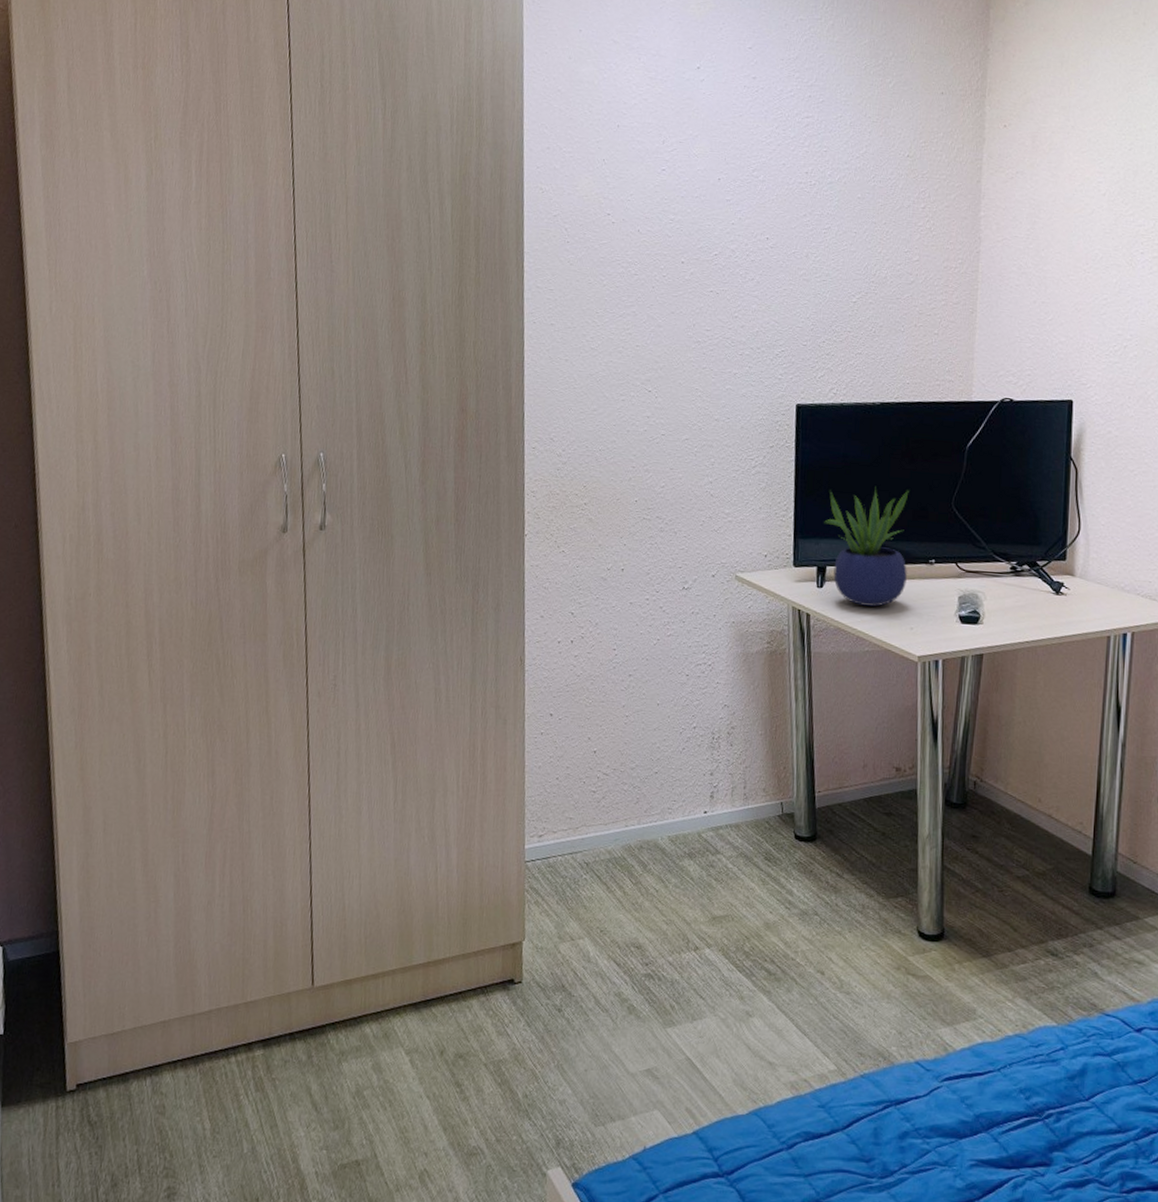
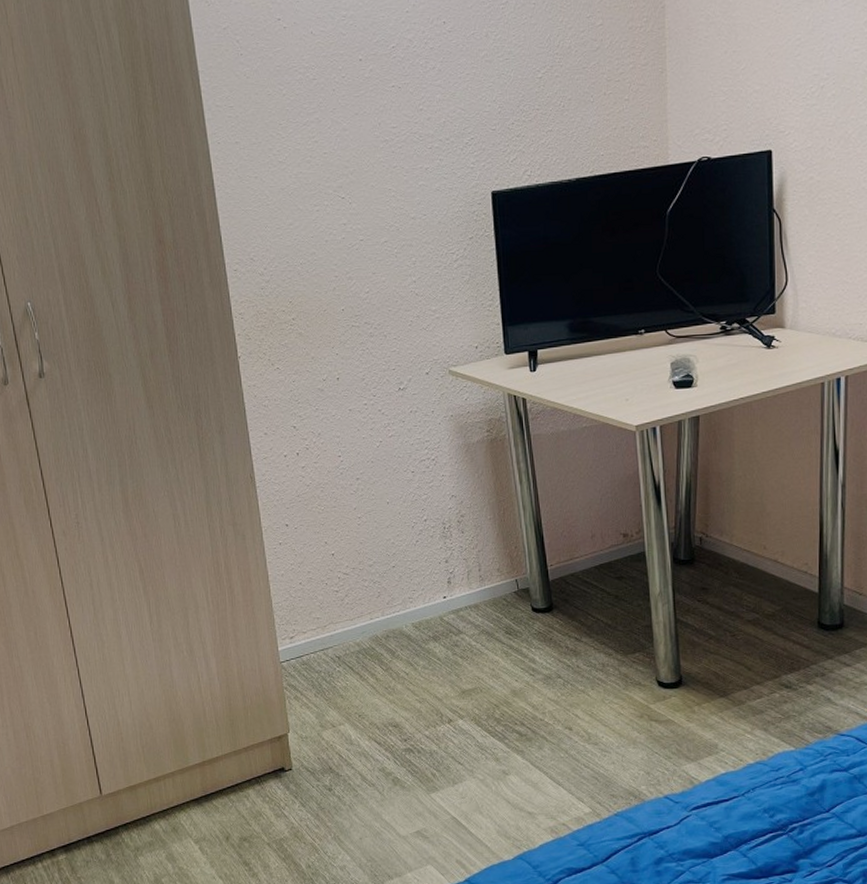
potted plant: present [824,487,909,607] -> none [531,264,618,384]

